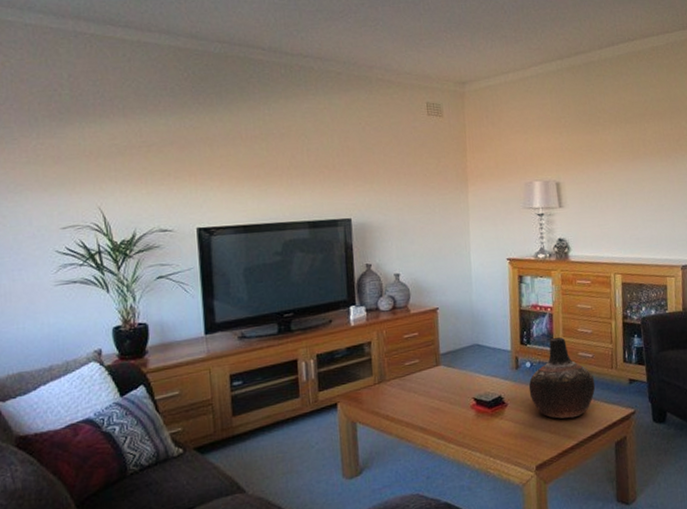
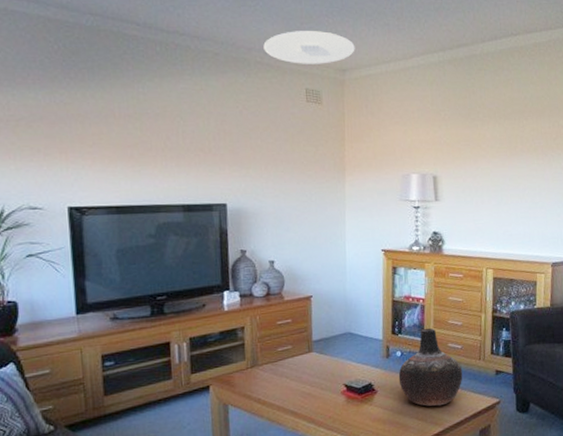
ceiling light: none [384,46,474,79] -> present [263,31,355,64]

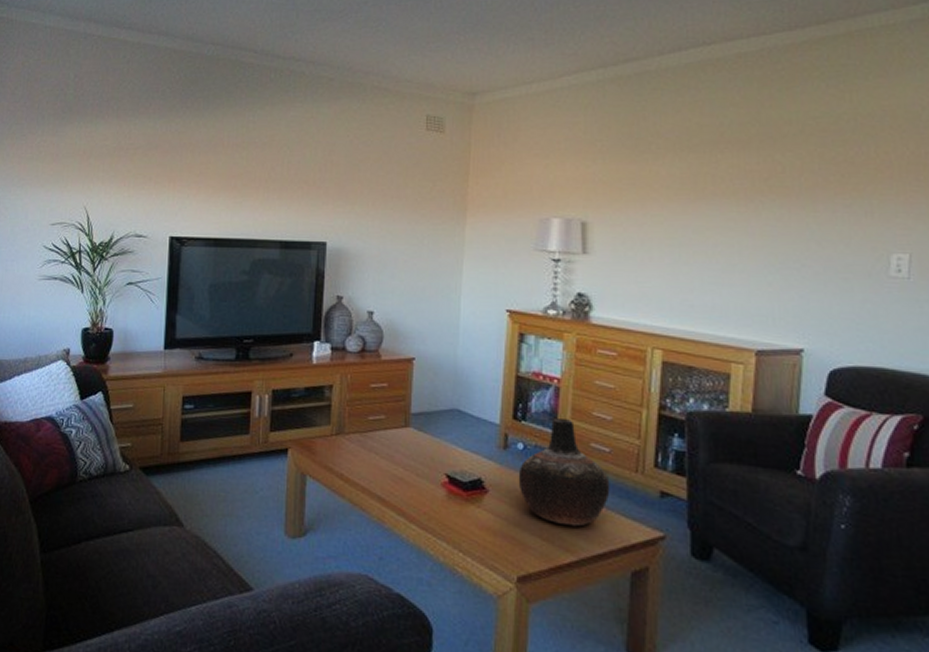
ceiling light: present [263,31,355,64] -> none [382,50,489,88]

